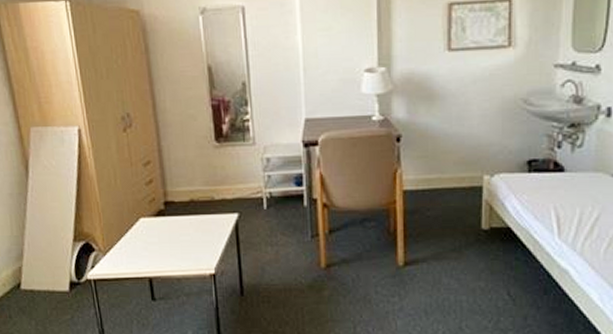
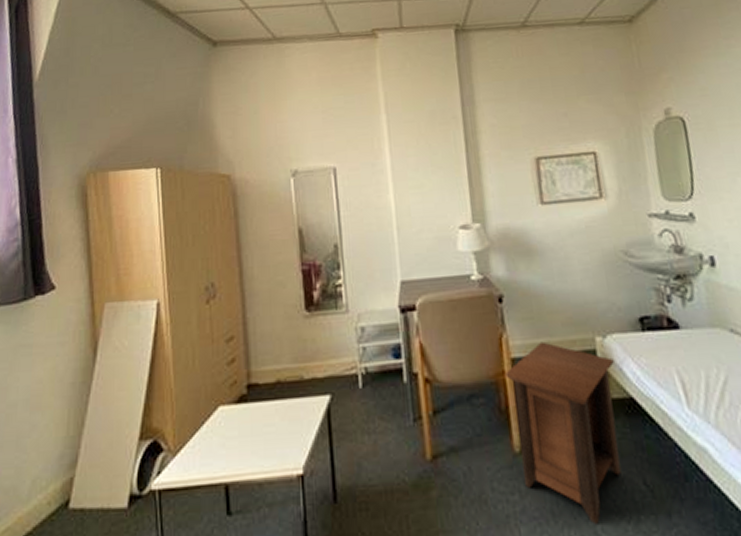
nightstand: none [397,177,498,322] -> present [505,341,621,525]

